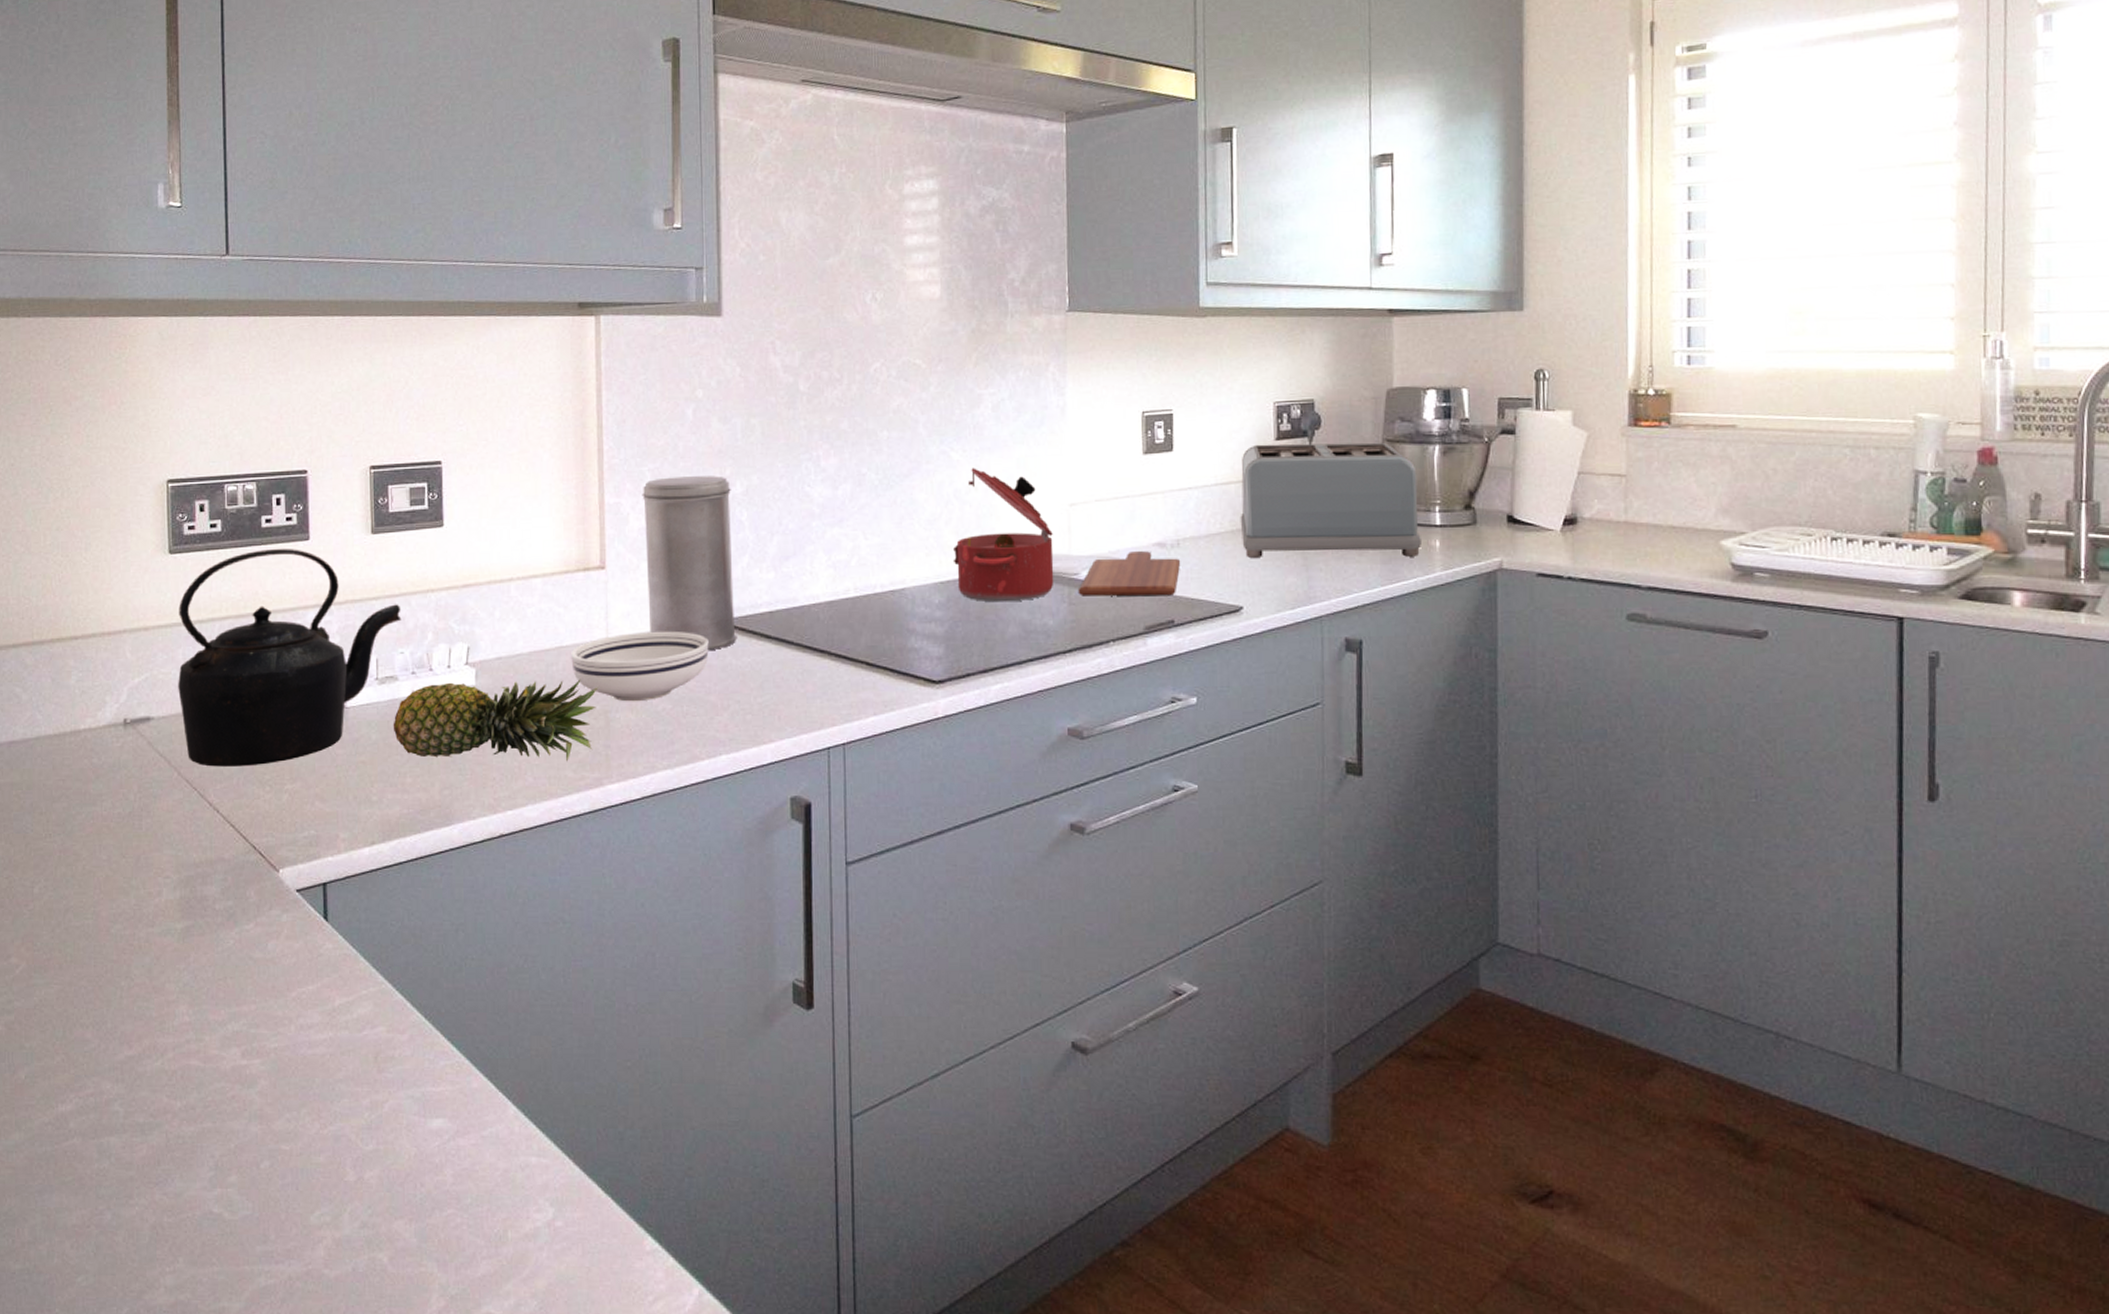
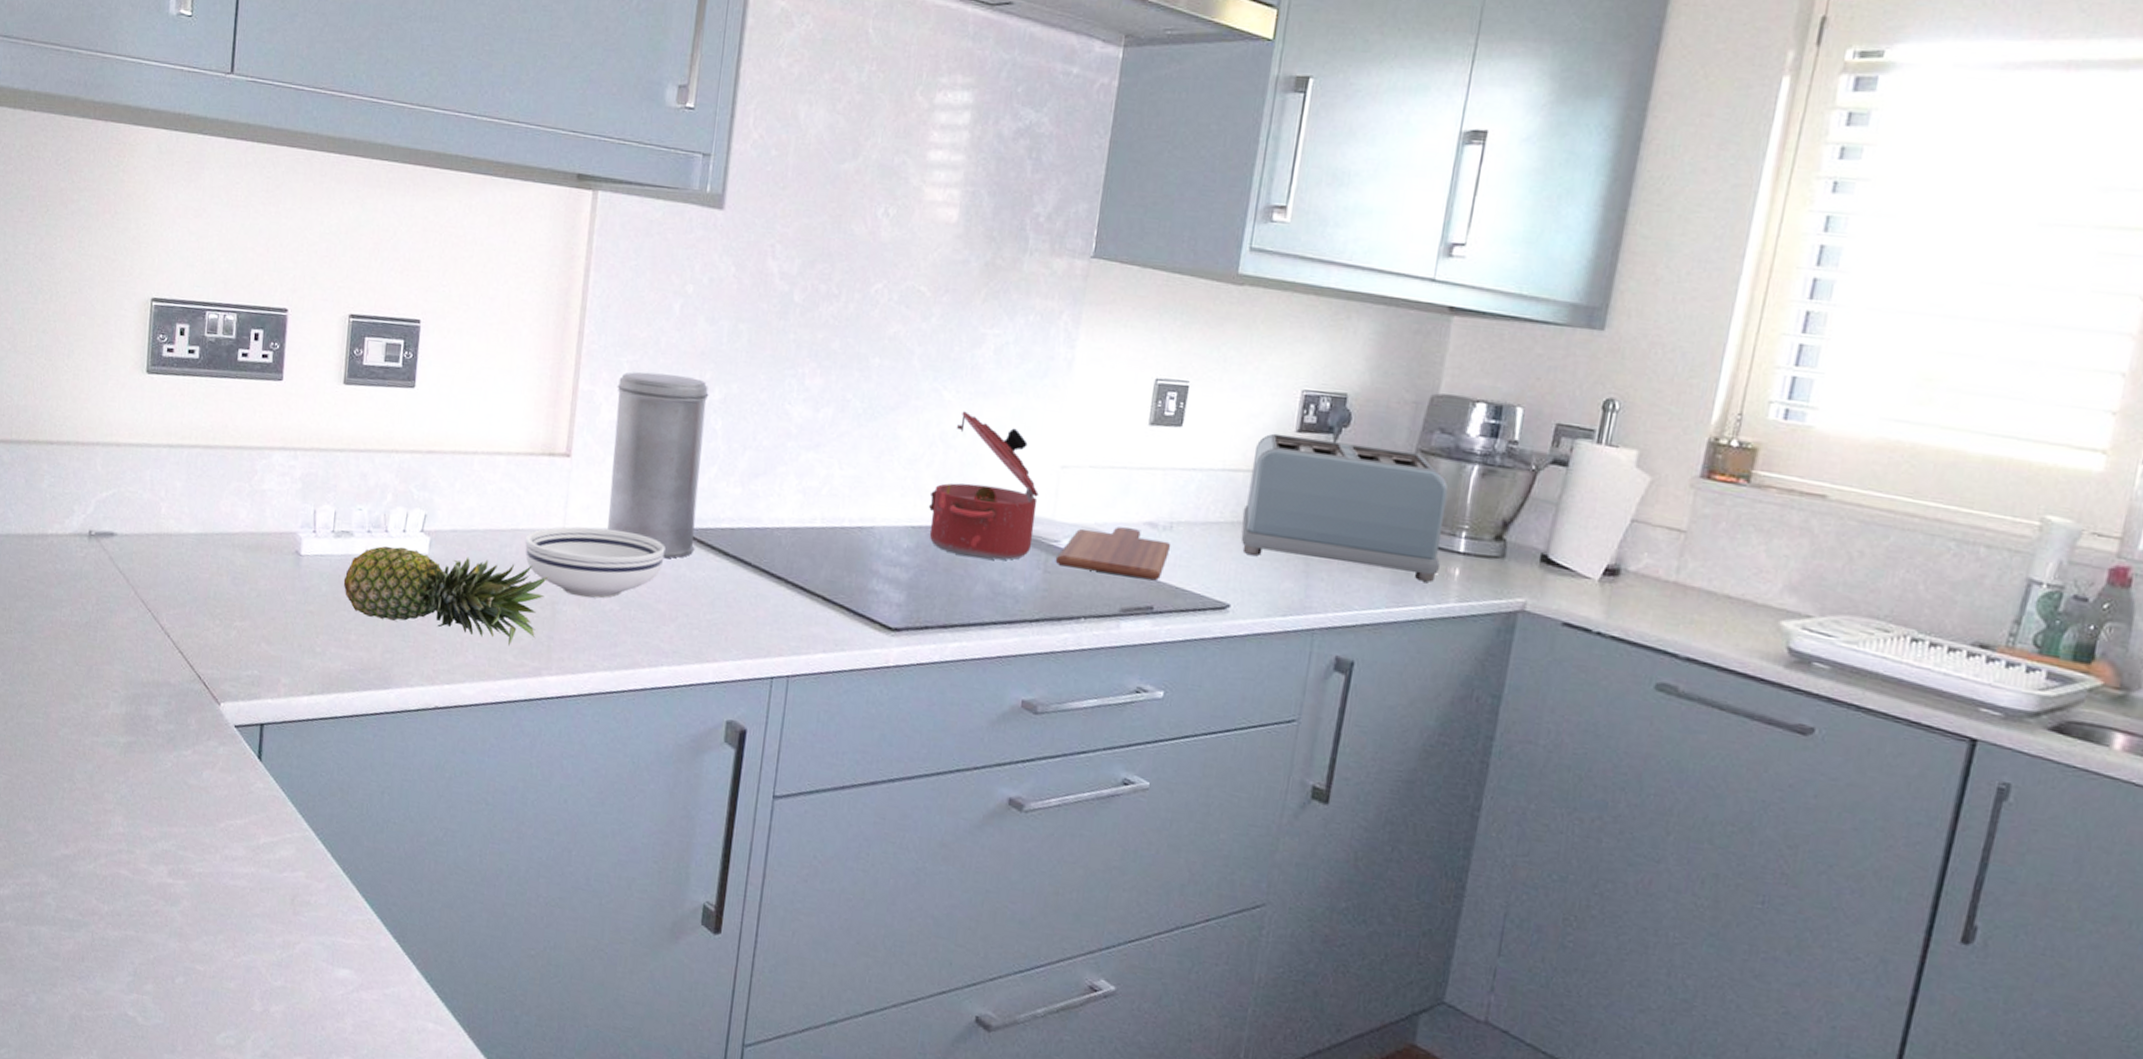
kettle: present [178,549,402,767] -> none [142,383,365,598]

